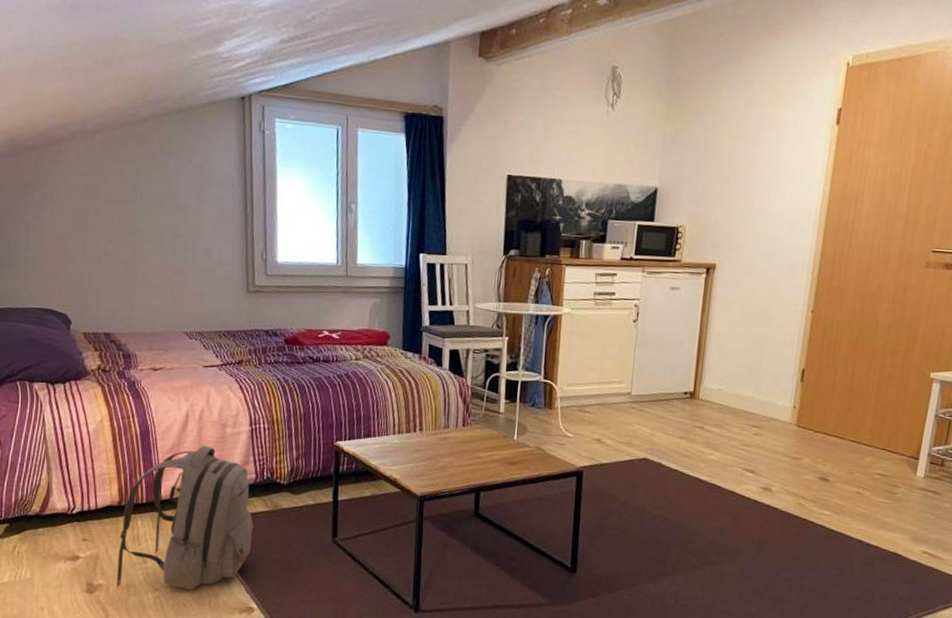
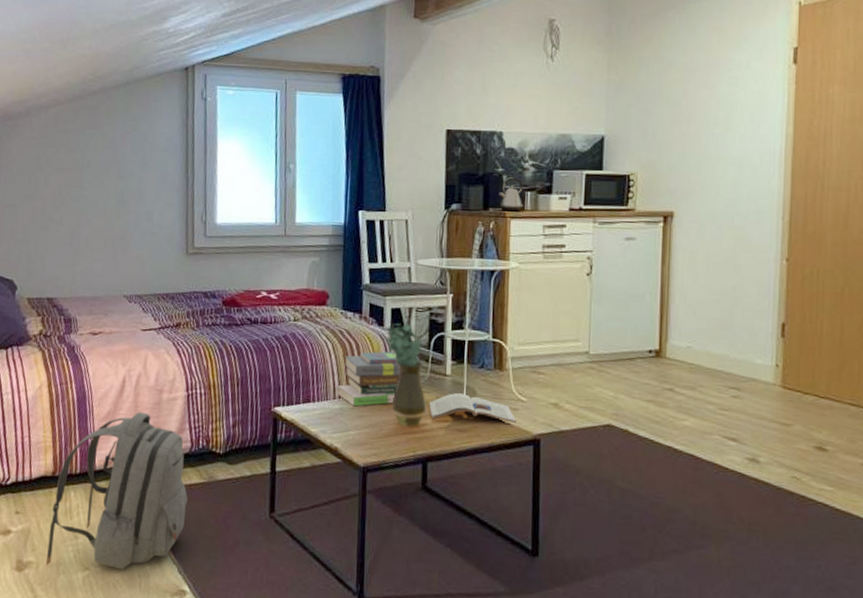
books: none [397,390,476,441] -> present [337,351,420,407]
vase: none [444,360,481,460] -> present [386,319,427,428]
magazine: none [483,429,563,457] -> present [429,392,517,424]
kettle: none [555,225,579,261] -> present [498,177,524,213]

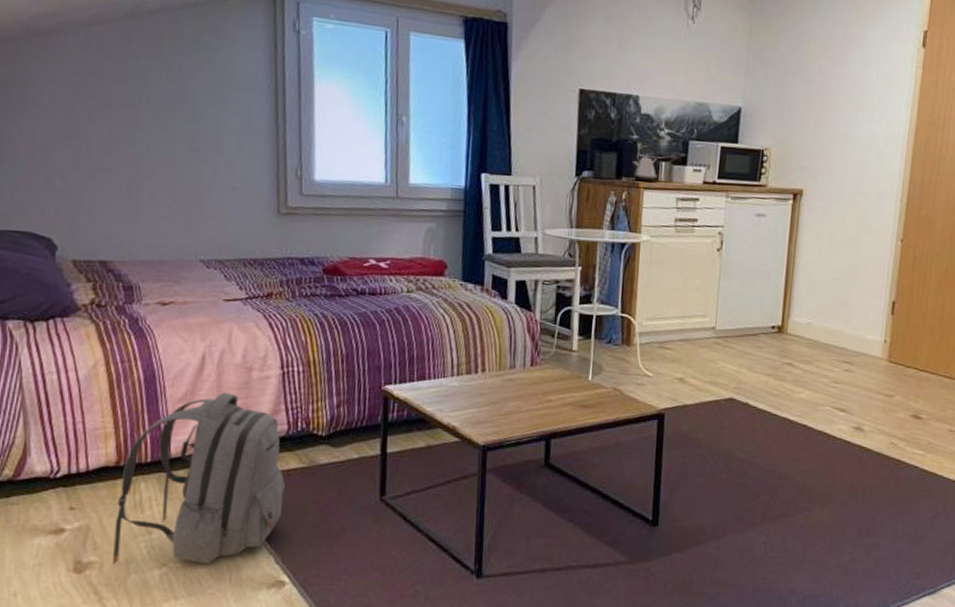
books: present [337,351,420,407] -> none [455,325,546,384]
vase: present [386,319,427,428] -> none [509,292,552,404]
magazine: present [429,392,517,424] -> none [553,368,643,399]

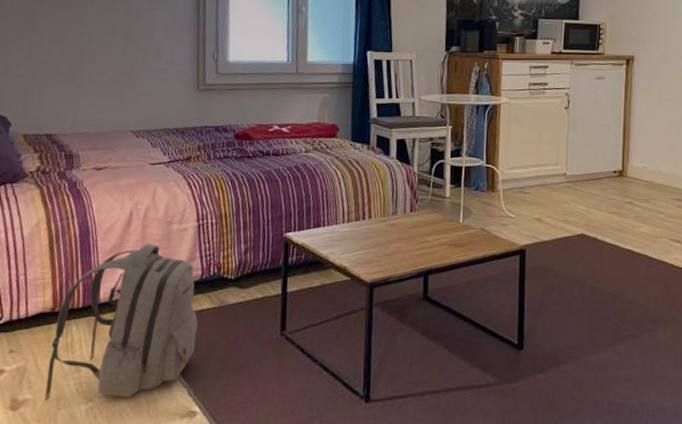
kettle: present [632,145,658,184] -> none [492,24,513,55]

